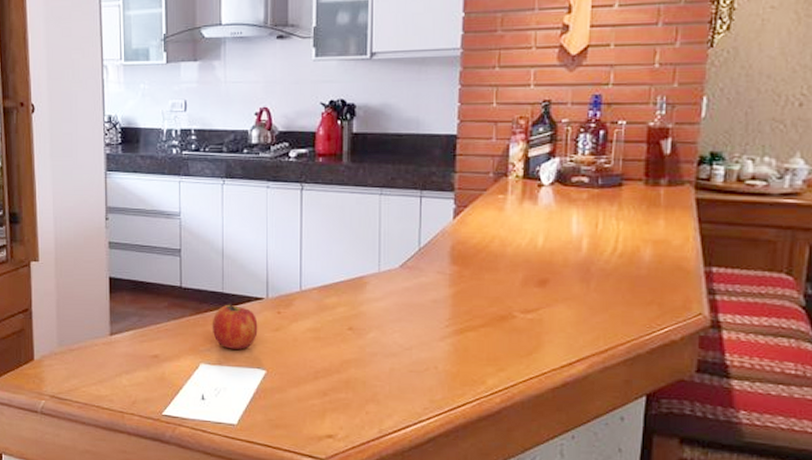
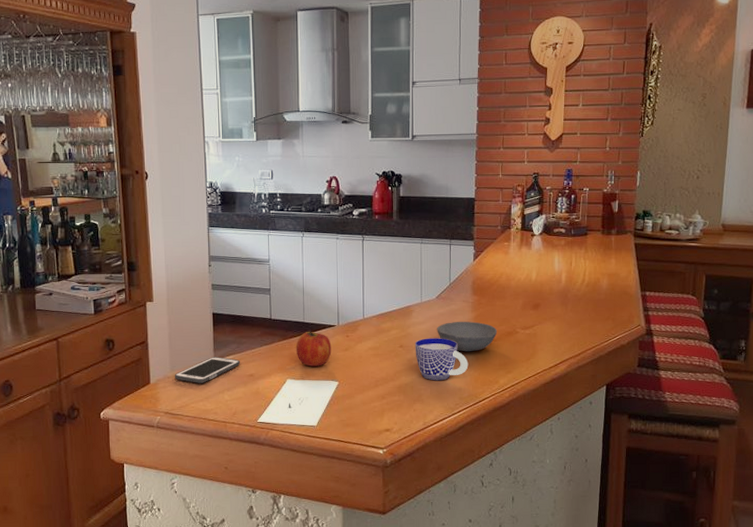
cell phone: none [62,331,143,363] -> present [174,357,241,383]
cup: none [369,319,443,376] -> present [415,338,469,381]
bowl: none [400,299,486,340] -> present [437,322,498,352]

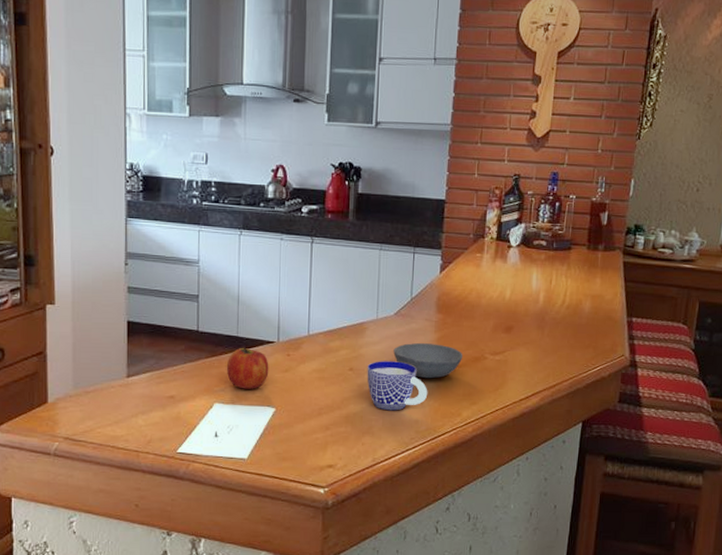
cell phone: present [174,357,241,383] -> none [77,373,159,405]

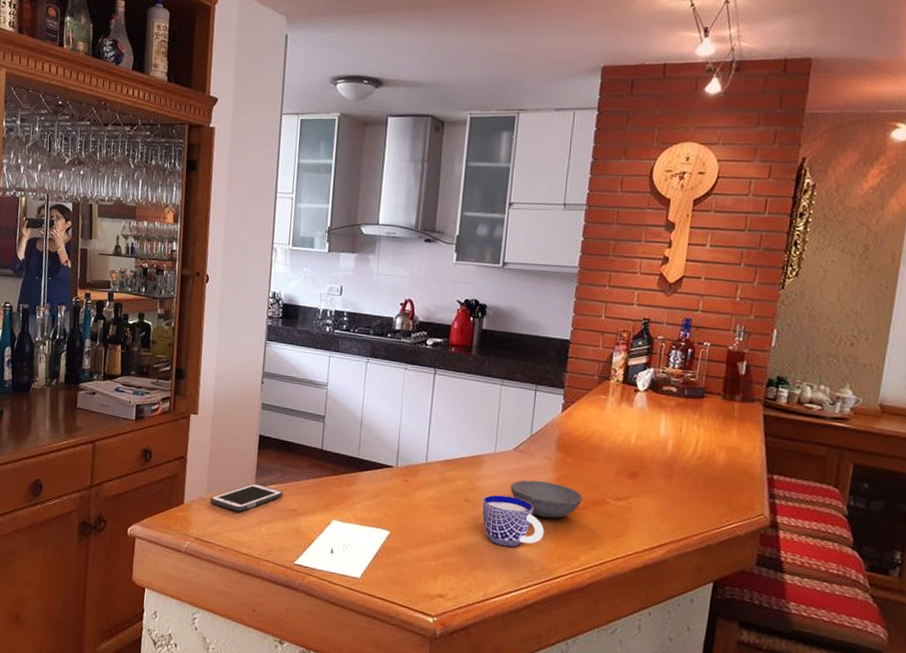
cell phone: none [77,373,159,405] -> present [210,483,284,512]
fruit: present [226,346,269,389] -> none [345,467,387,511]

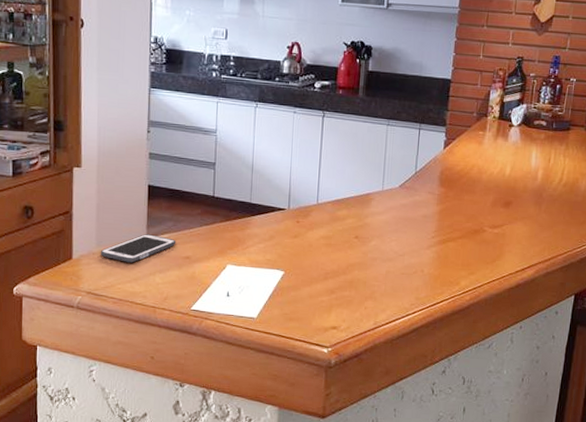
cup: present [482,495,545,548] -> none [371,230,429,278]
bowl: present [510,480,583,518] -> none [397,214,463,249]

